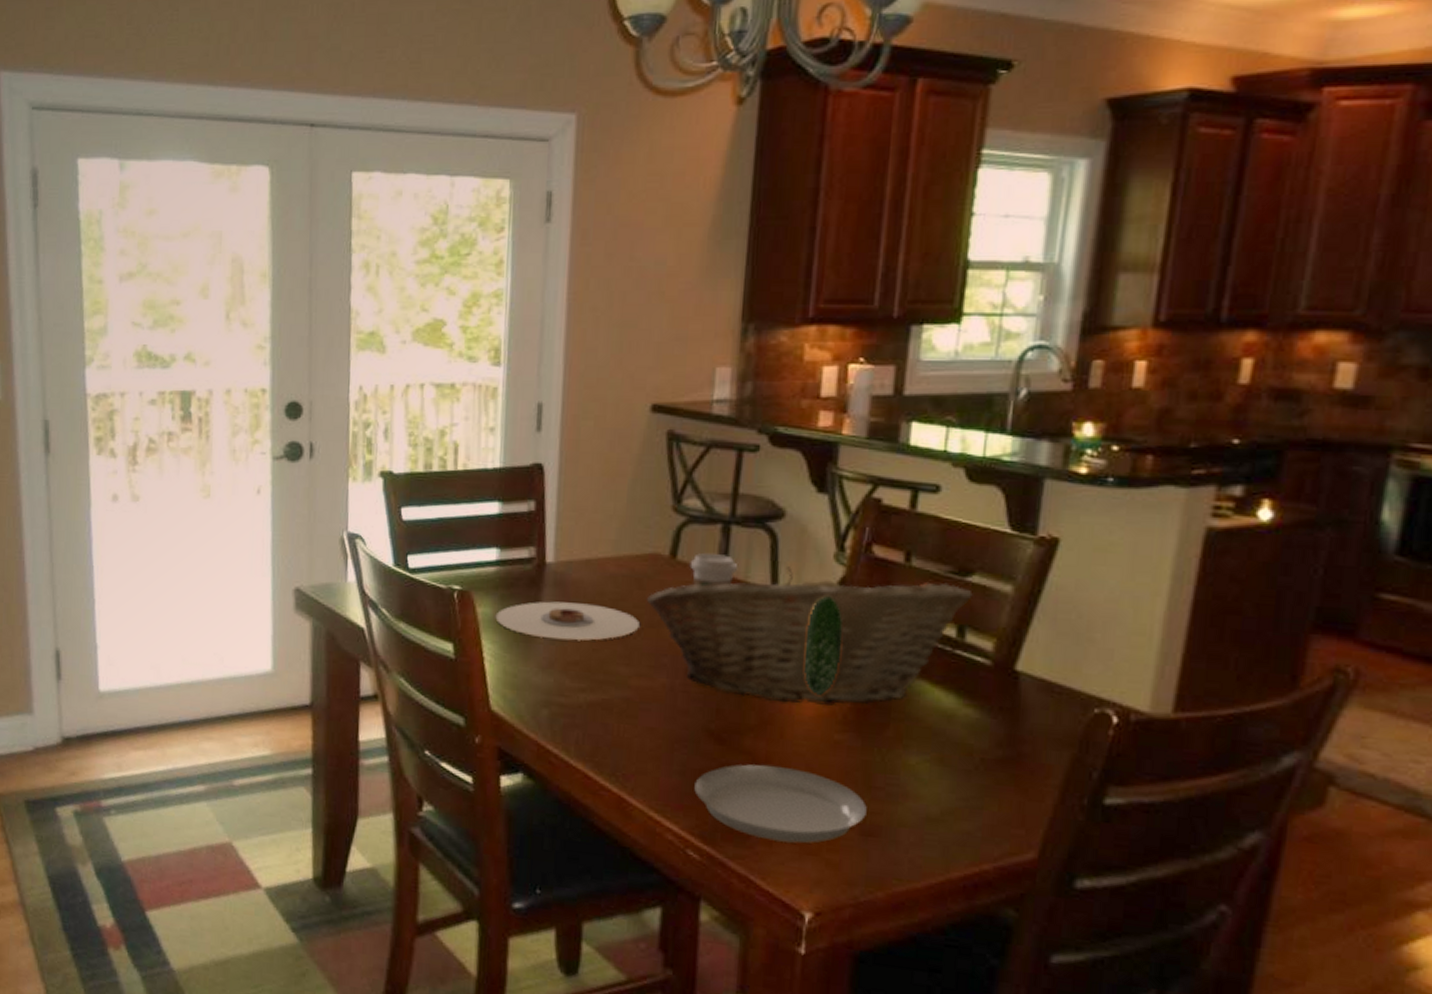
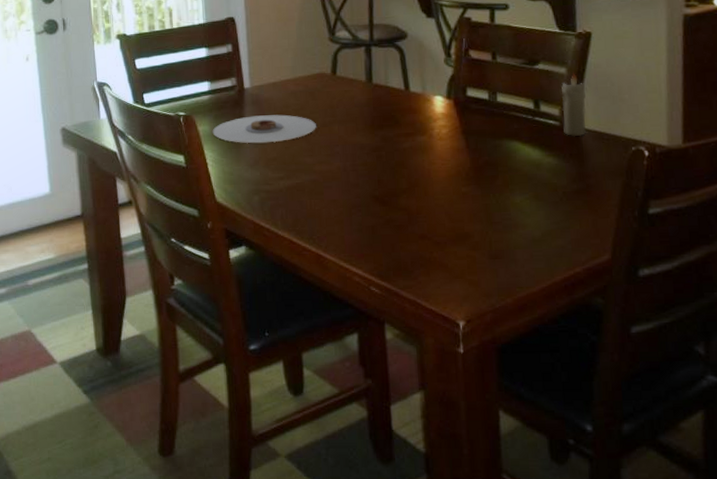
fruit basket: present [646,566,973,706] -> none [318,71,541,170]
coffee cup: present [689,552,737,587] -> none [346,68,379,93]
plate: present [694,596,867,844] -> none [370,90,492,272]
candle: none [995,592,1037,684] -> present [562,72,587,137]

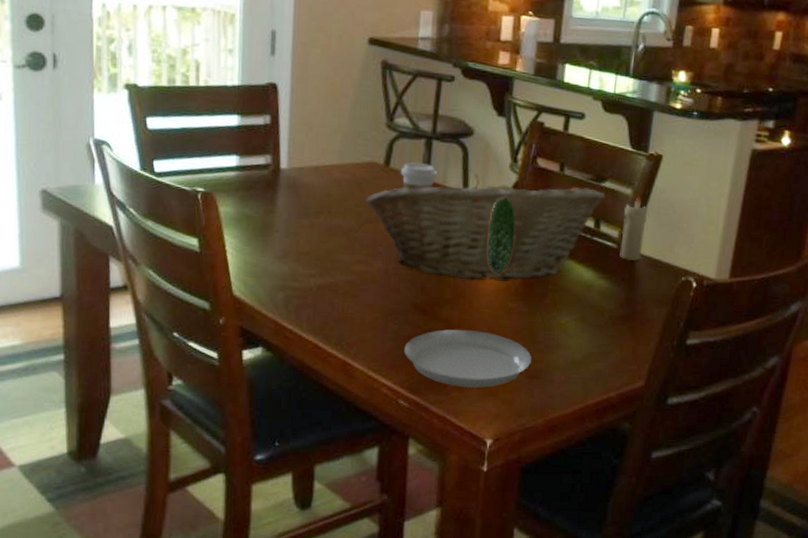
plate: present [212,114,316,143] -> none [236,201,360,235]
fruit basket: none [318,71,541,170] -> present [365,174,606,281]
coffee cup: none [346,68,379,93] -> present [400,162,437,190]
plate: none [370,90,492,272] -> present [404,197,532,388]

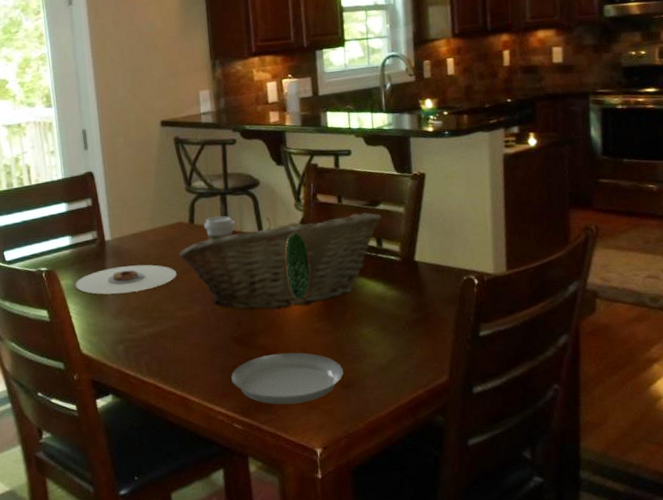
plate: none [236,201,360,235] -> present [75,264,177,295]
candle: present [620,194,647,262] -> none [401,210,424,270]

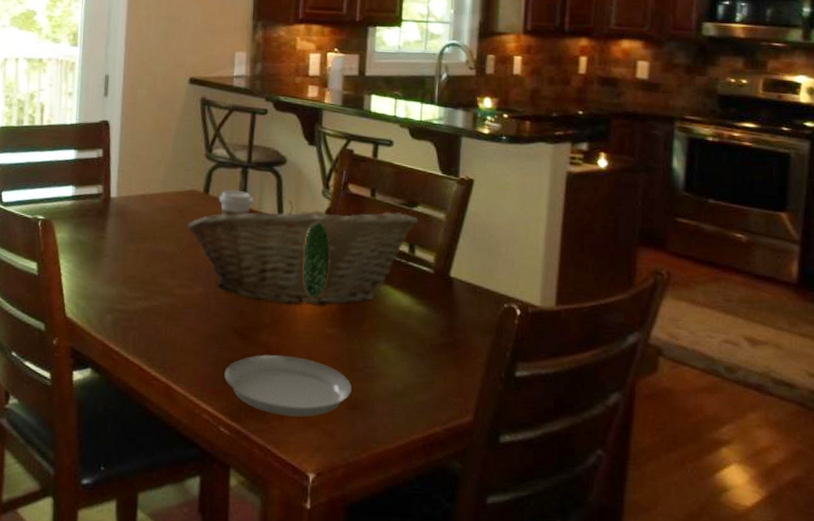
plate: present [75,264,177,295] -> none [71,228,182,259]

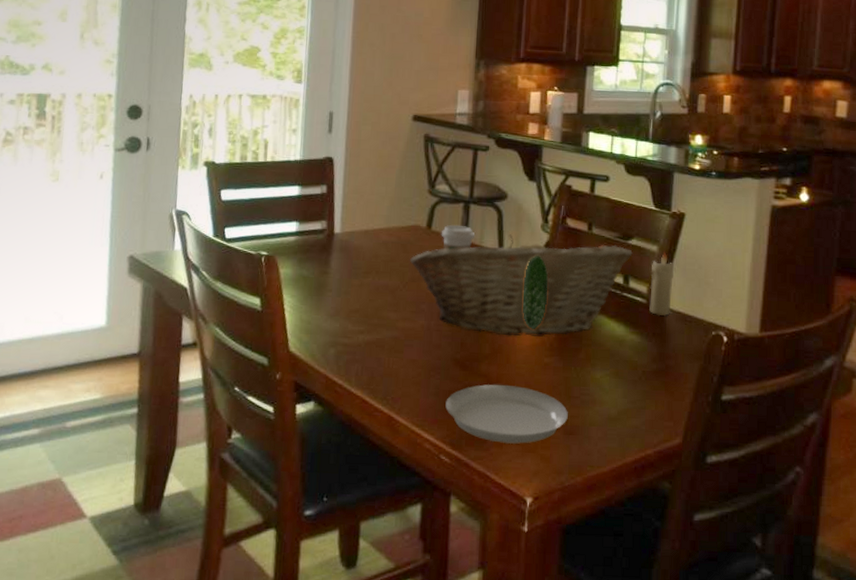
candle: none [437,218,462,287] -> present [649,251,674,316]

